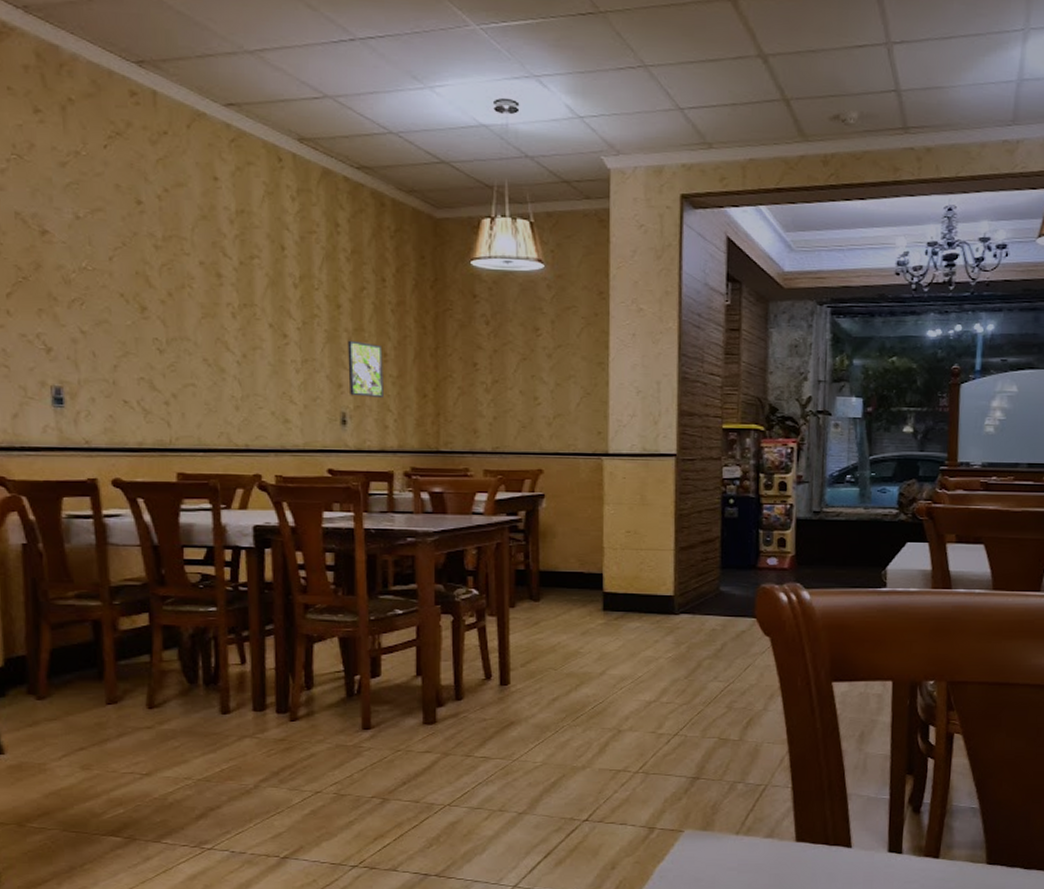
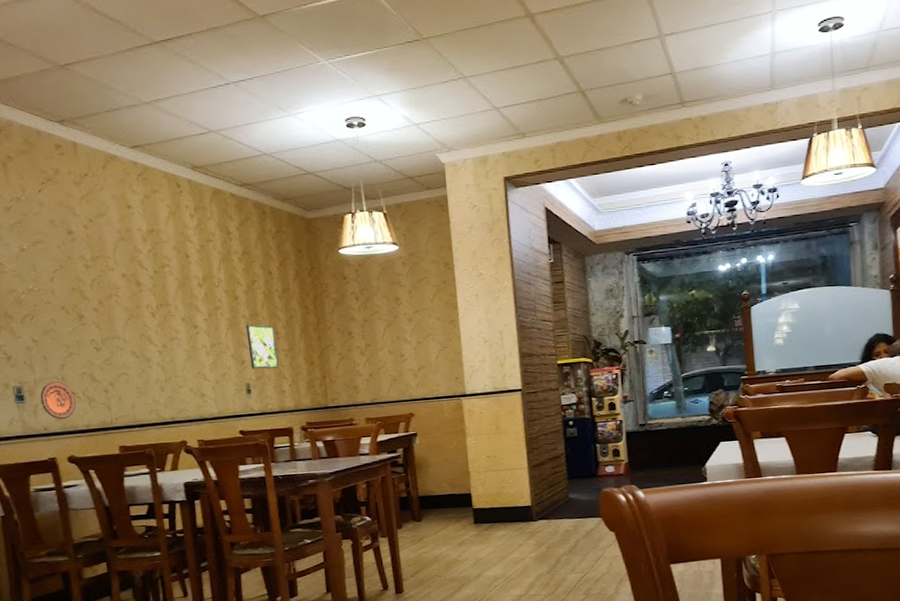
decorative plate: none [84,384,128,432] -> present [40,381,76,419]

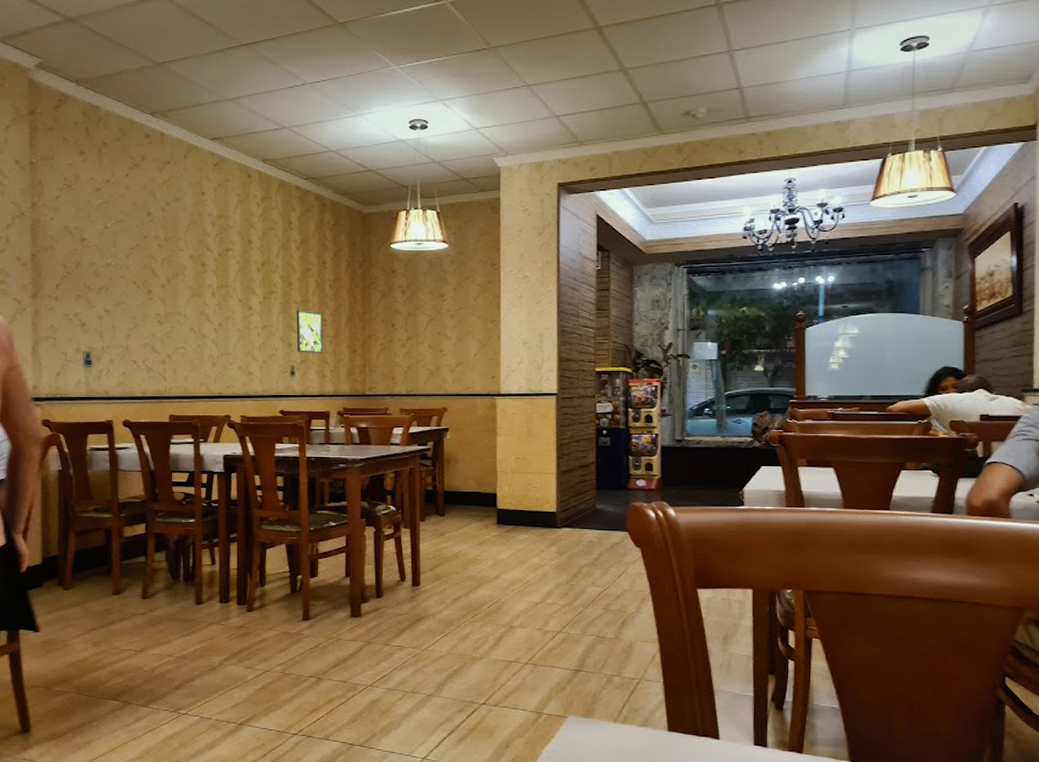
decorative plate: present [40,381,76,419] -> none [105,349,135,385]

